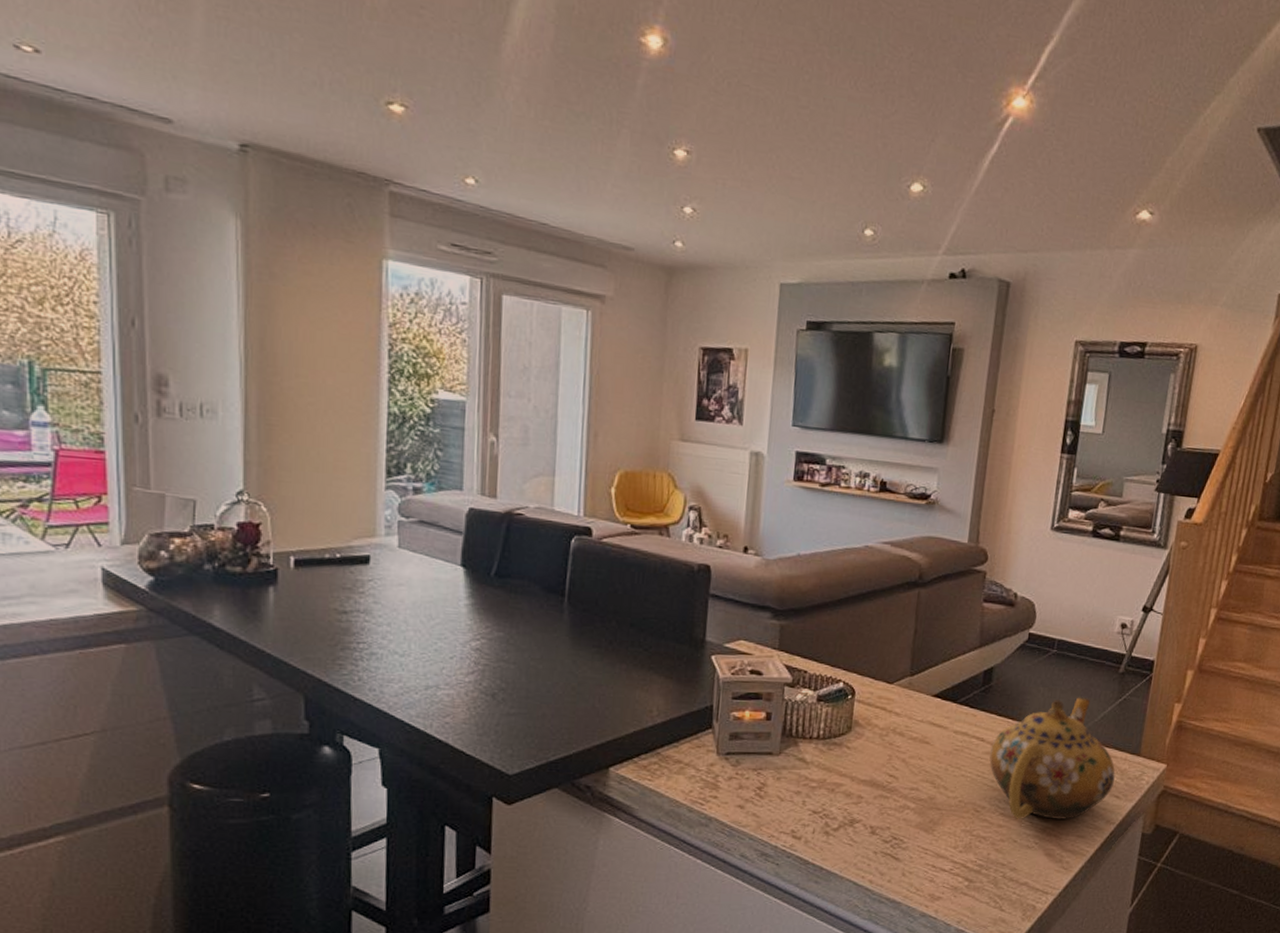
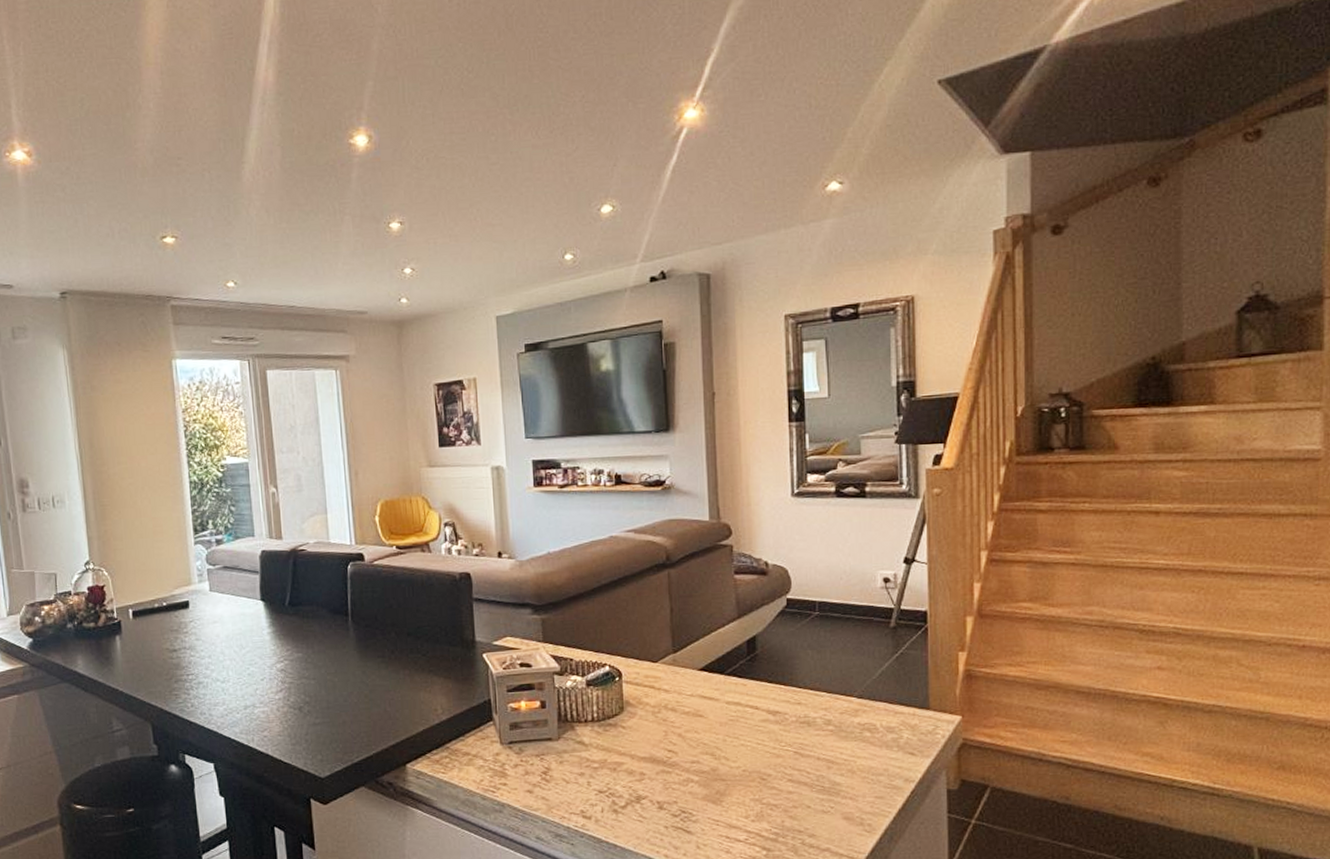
teapot: present [989,696,1116,821] -> none [767,655,906,784]

